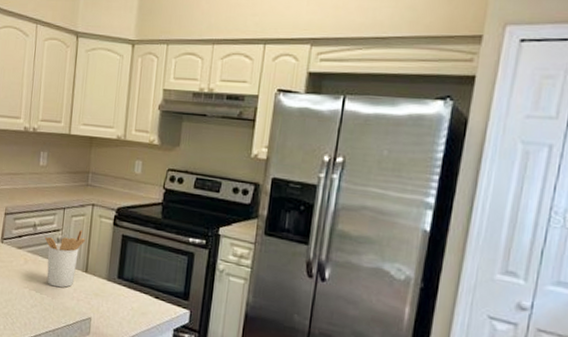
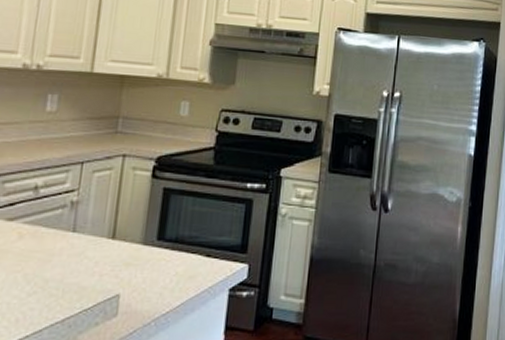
utensil holder: present [44,229,86,288] -> none [51,186,114,264]

